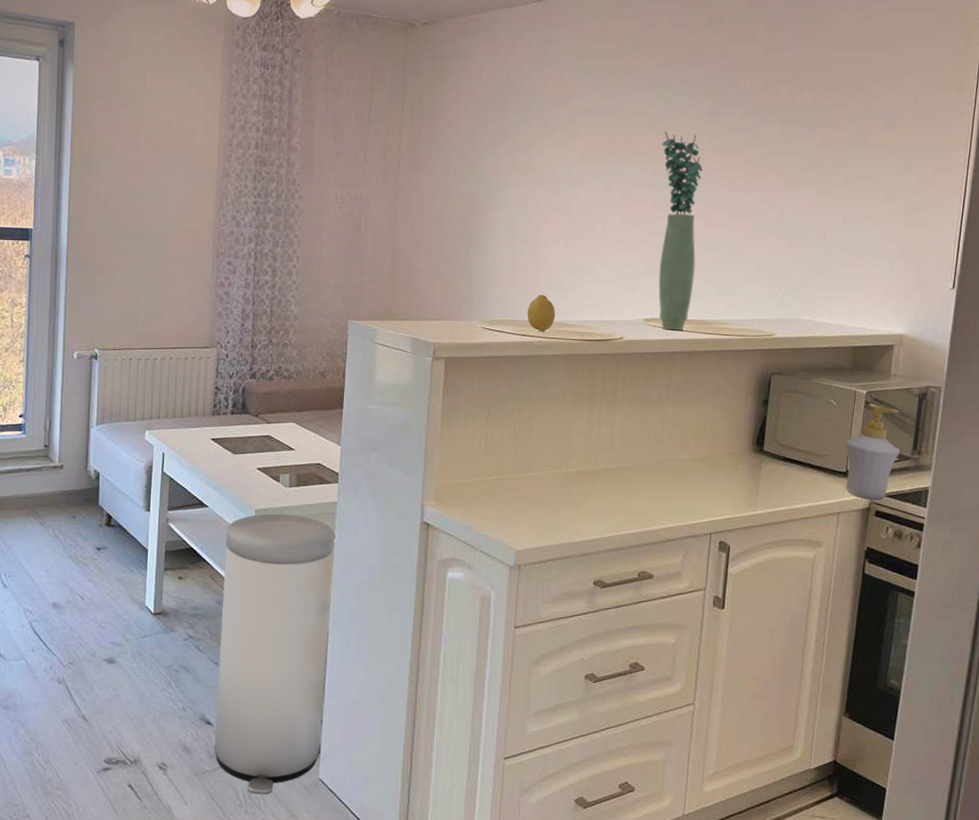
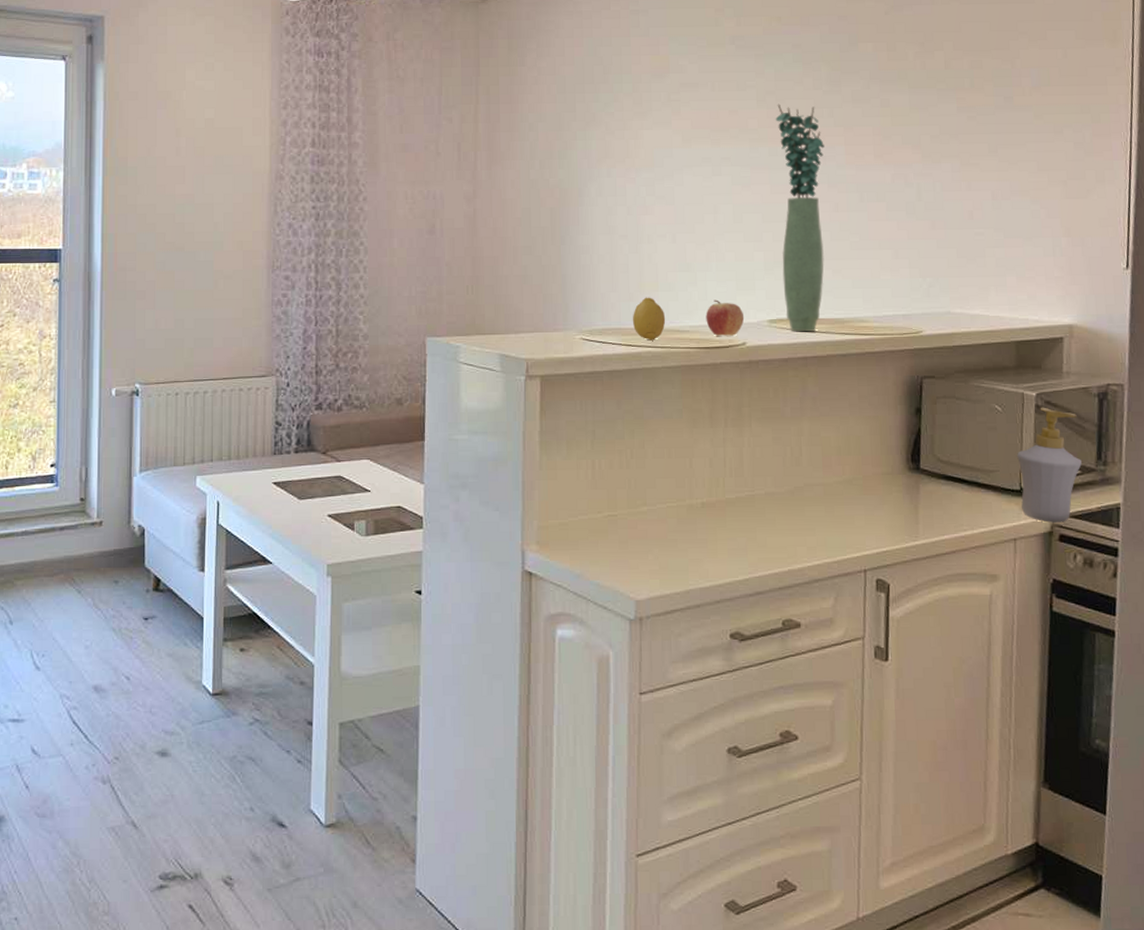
pedal bin: present [214,513,334,795] -> none [289,568,421,912]
fruit: none [590,299,624,332] -> present [706,299,745,337]

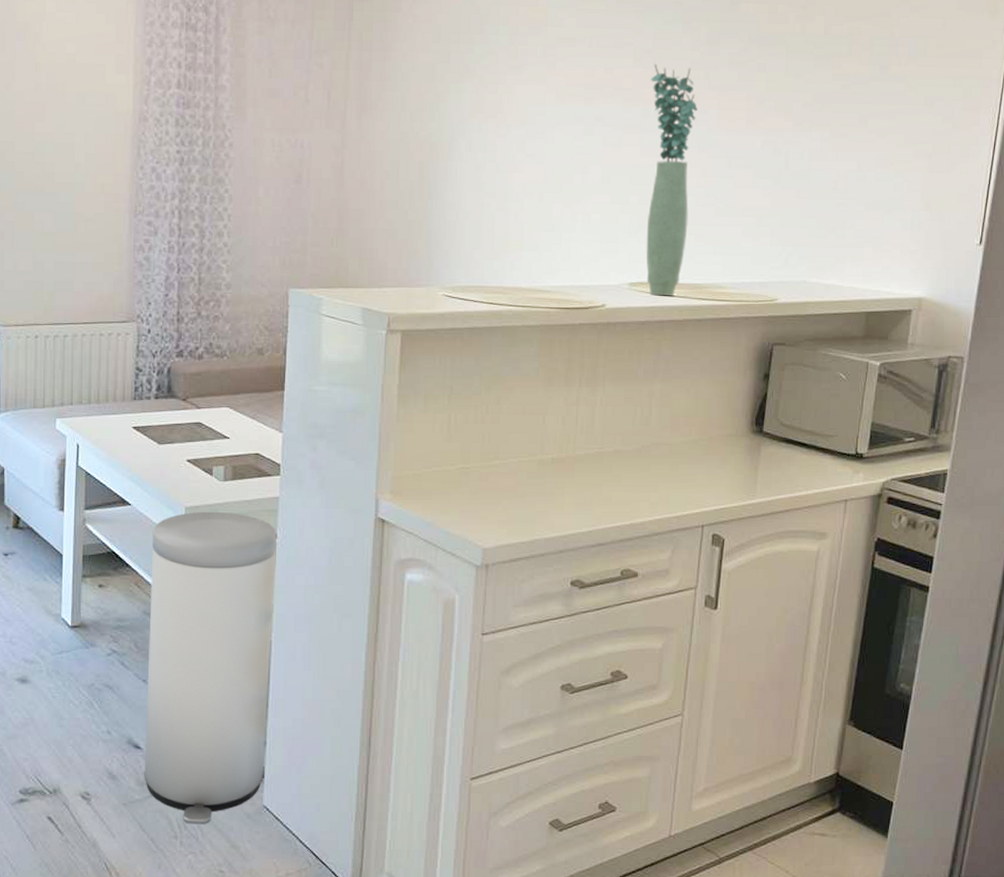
pedal bin: none [289,568,421,912] -> present [144,511,277,824]
fruit: present [632,297,666,341] -> none [495,256,528,299]
fruit: present [706,299,745,337] -> none [568,261,606,298]
soap bottle: present [1017,407,1082,523] -> none [855,376,916,486]

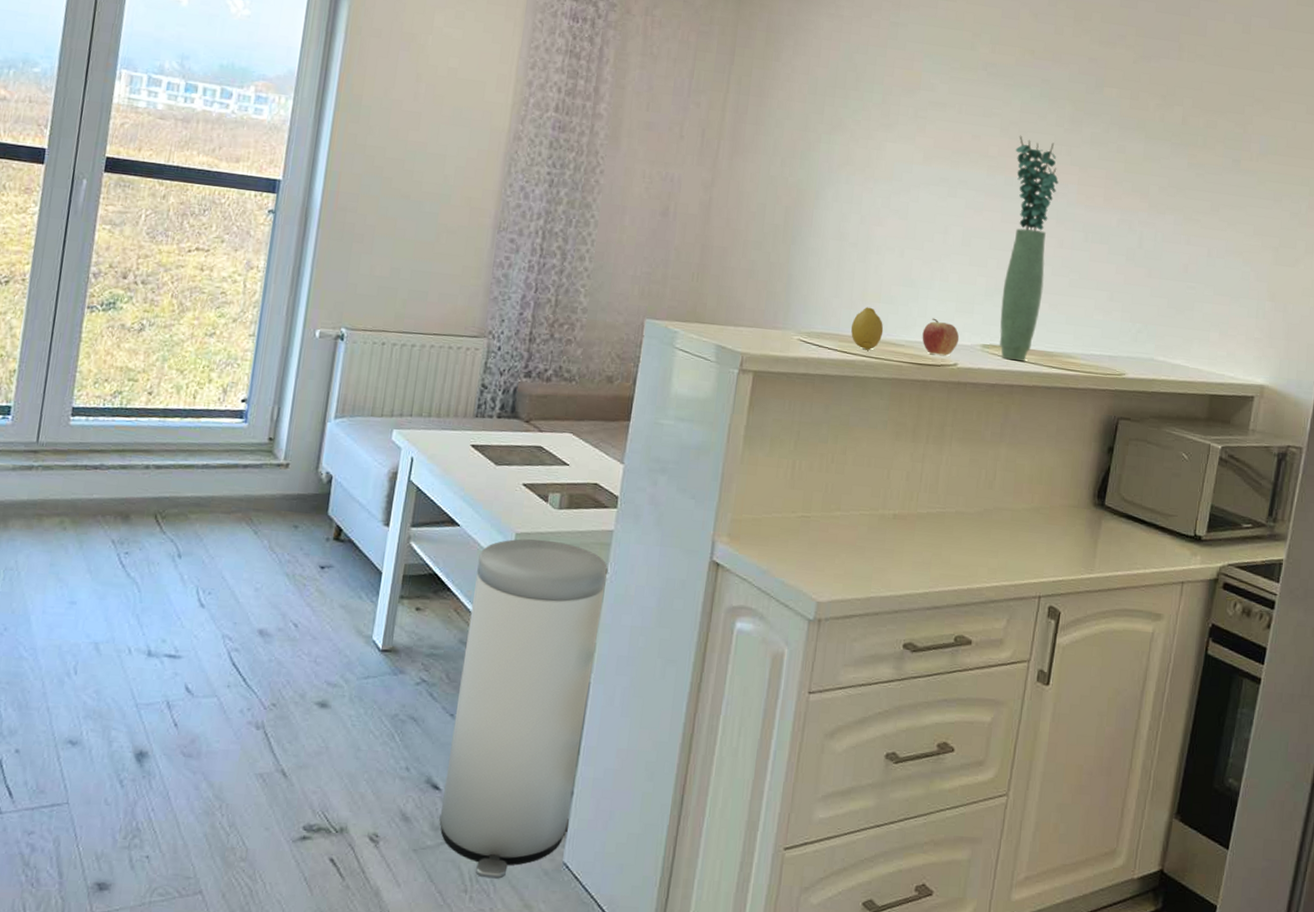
fruit: none [495,256,528,299] -> present [851,307,884,350]
fruit: none [568,261,606,298] -> present [922,318,960,357]

